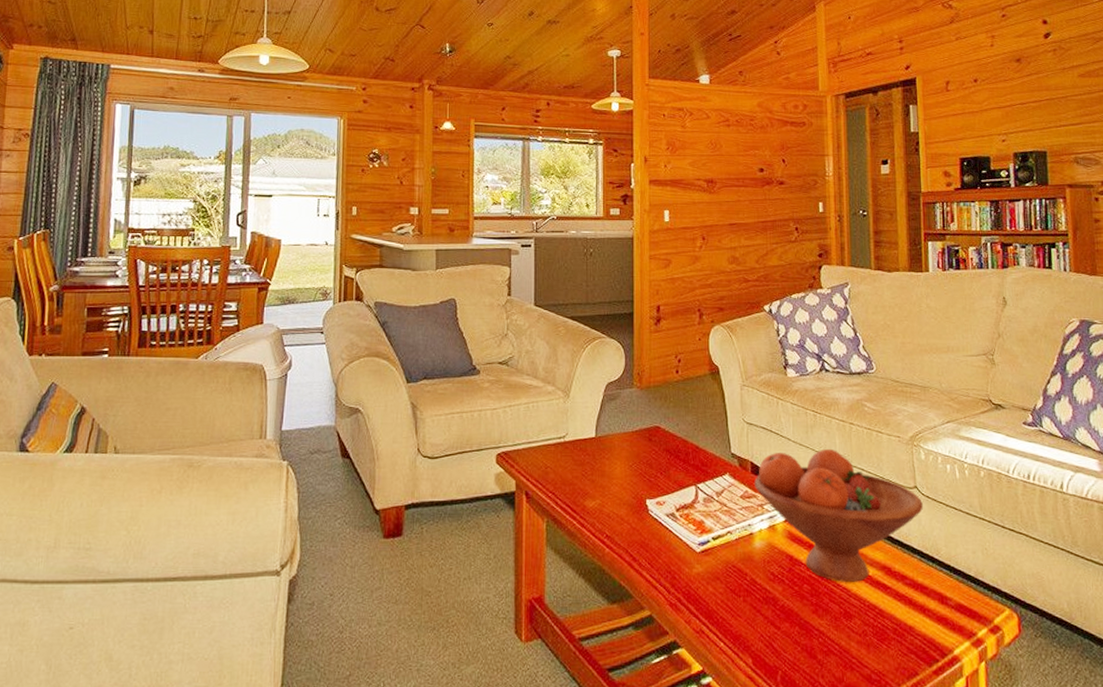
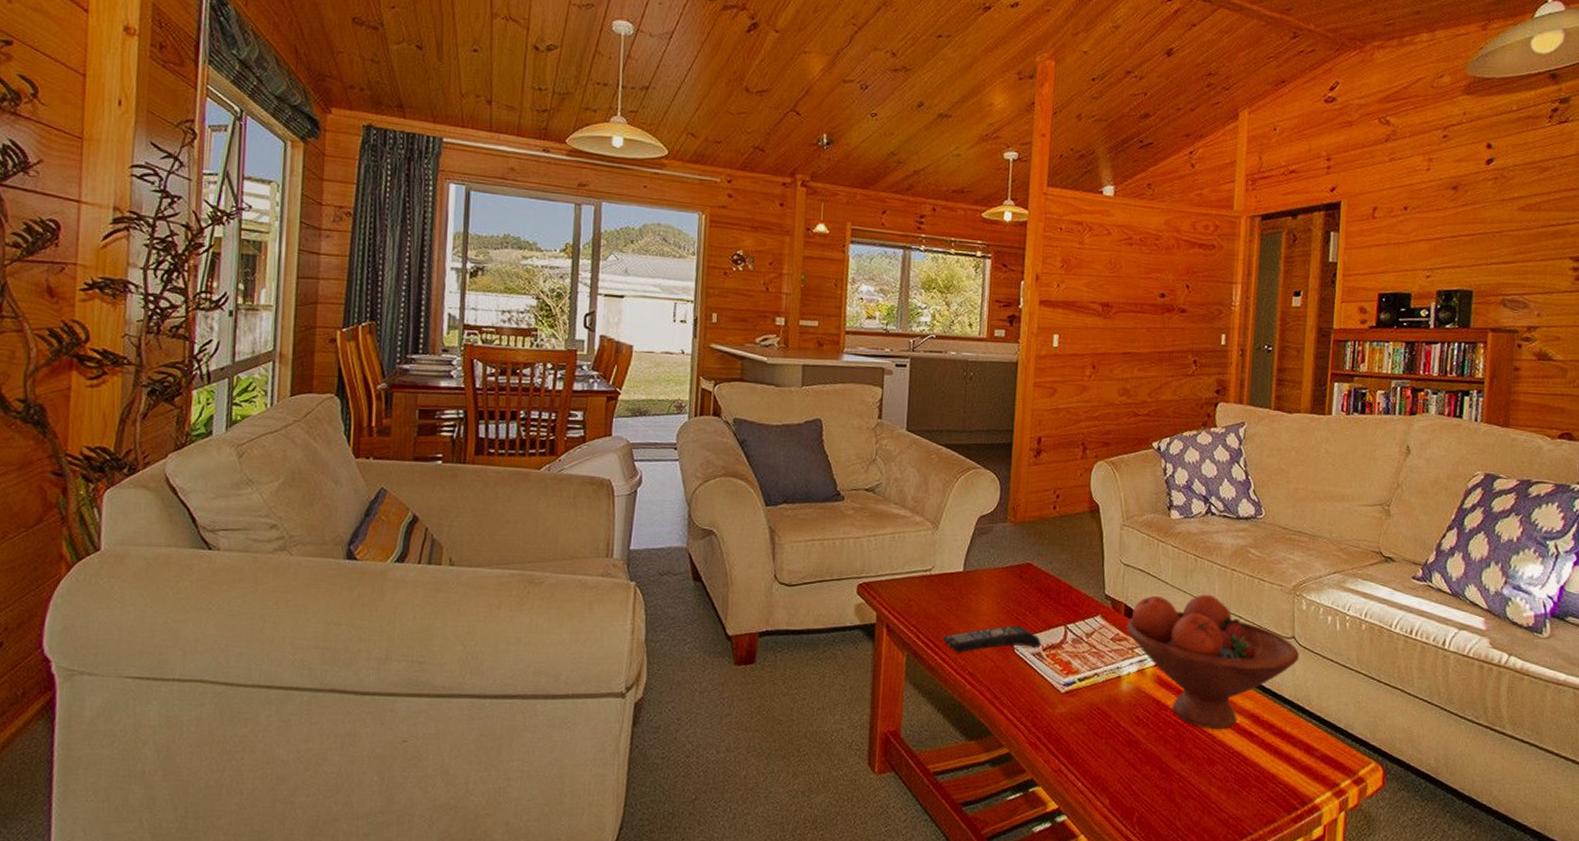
remote control: none [579,488,675,517] -> present [942,625,1042,653]

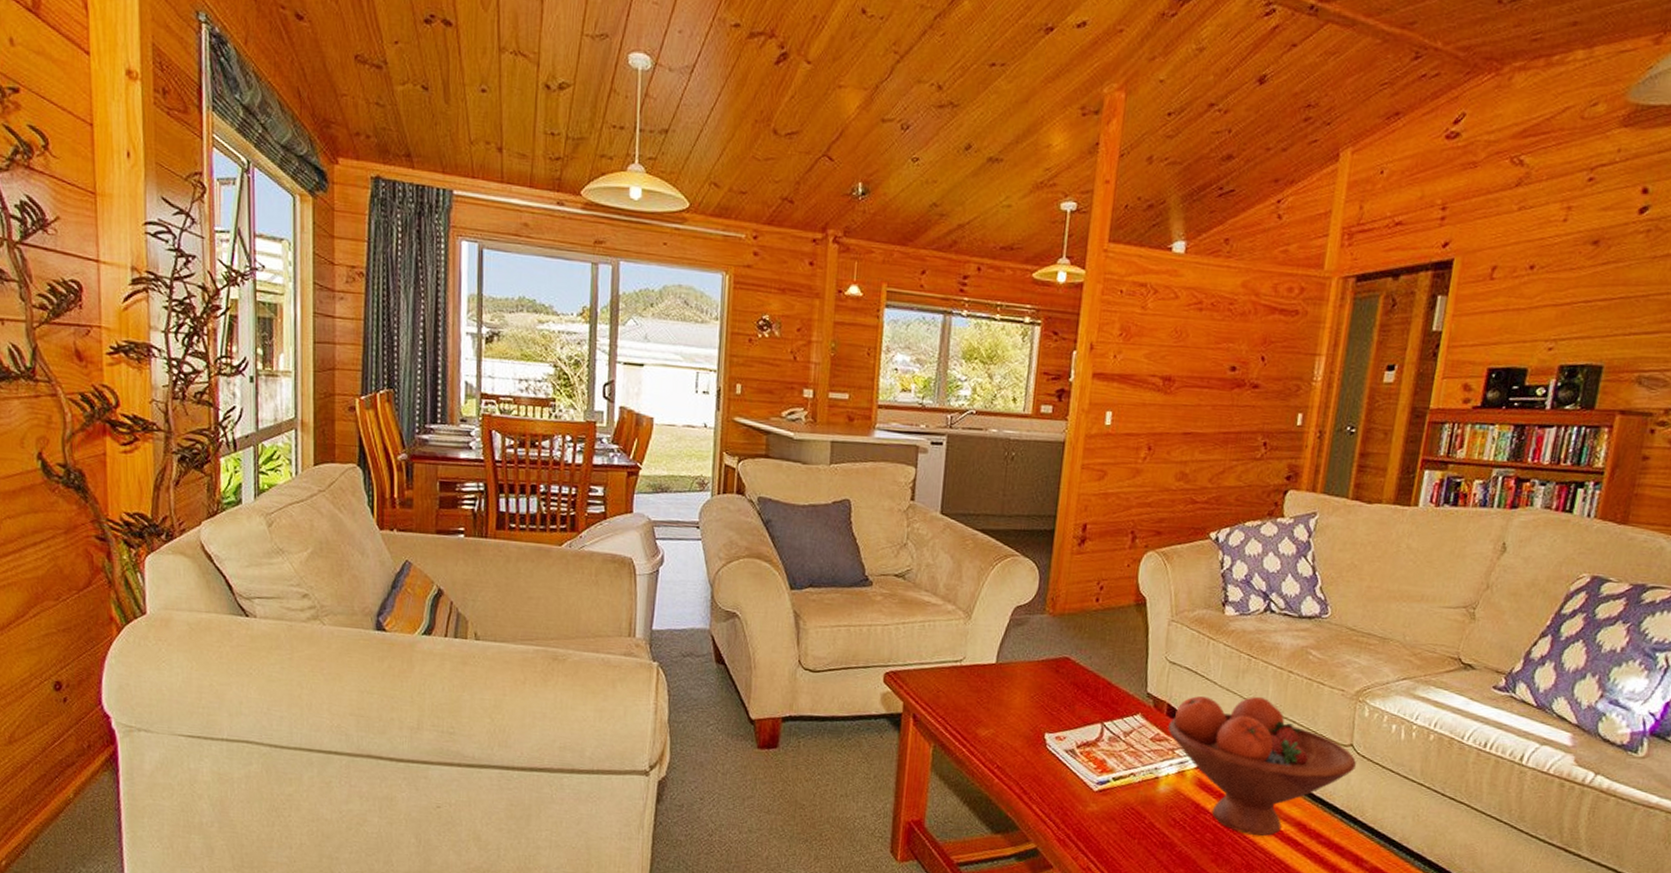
remote control: present [942,625,1042,653] -> none [971,720,1076,747]

